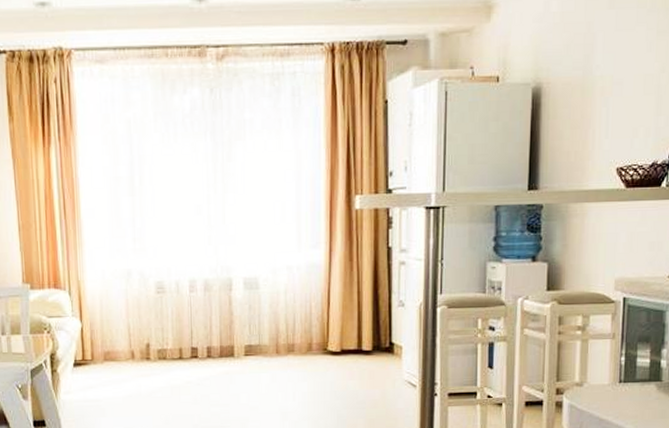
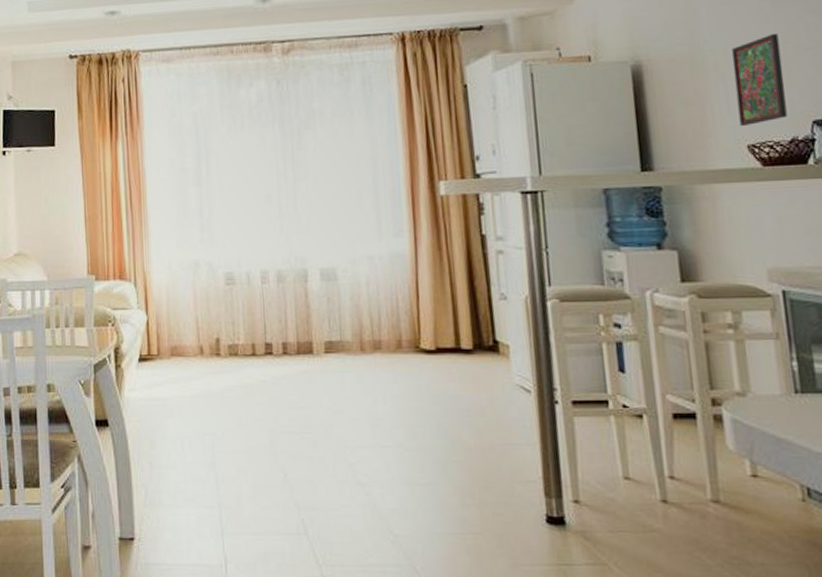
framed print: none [614,63,658,151] -> present [731,34,788,127]

